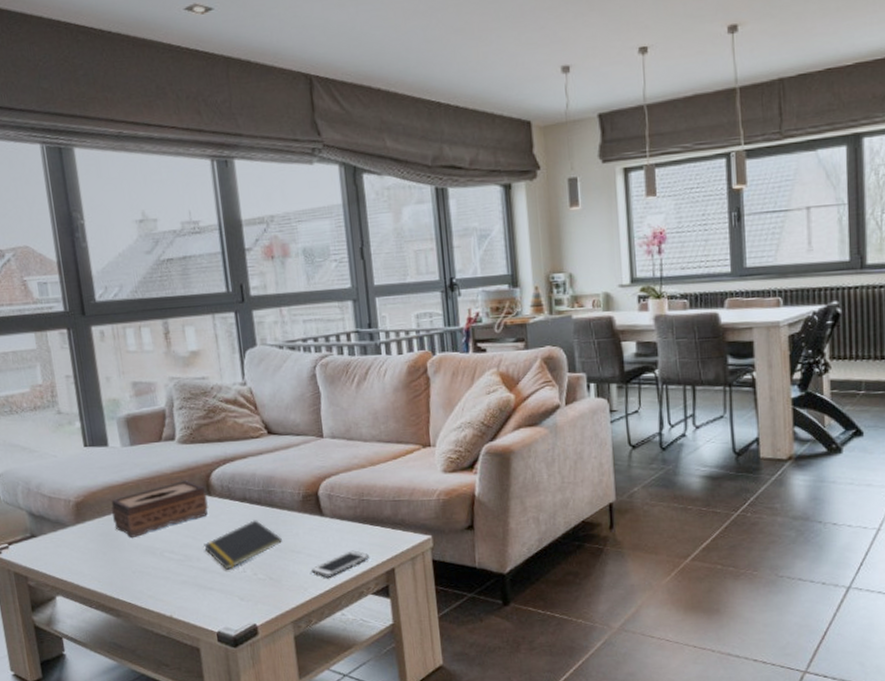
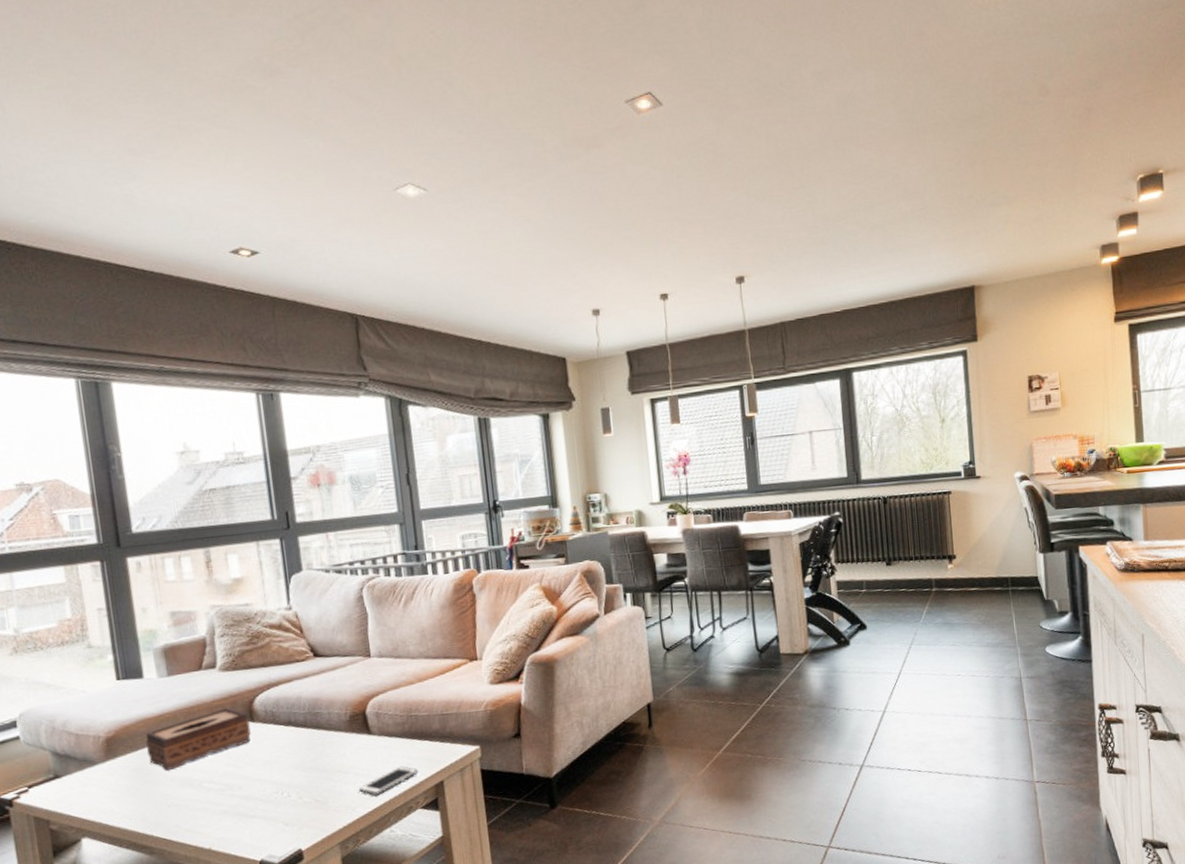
notepad: present [204,520,282,570] -> none [246,743,329,796]

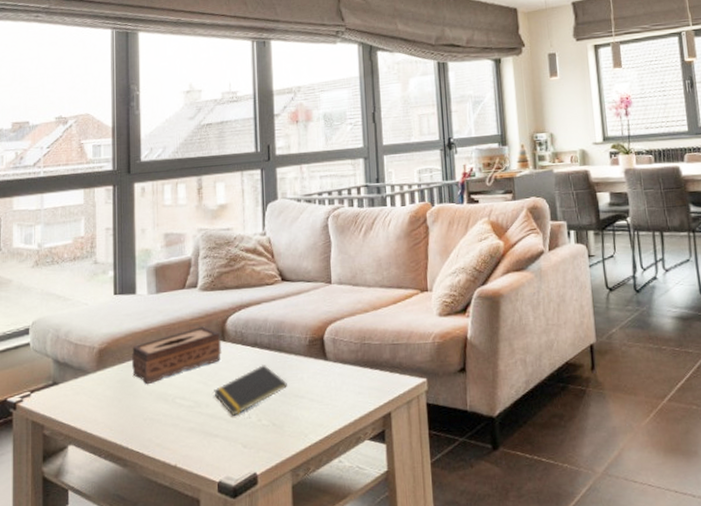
notepad: none [246,743,329,796] -> present [214,365,287,416]
cell phone: present [358,766,419,796] -> none [312,394,369,423]

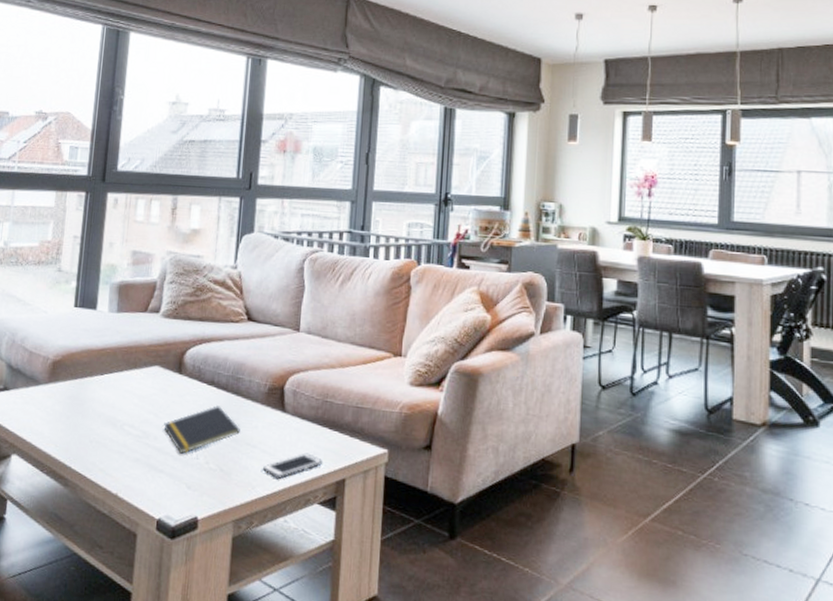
tissue box: present [132,326,221,385] -> none [84,355,177,406]
cell phone: none [312,394,369,423] -> present [262,453,323,479]

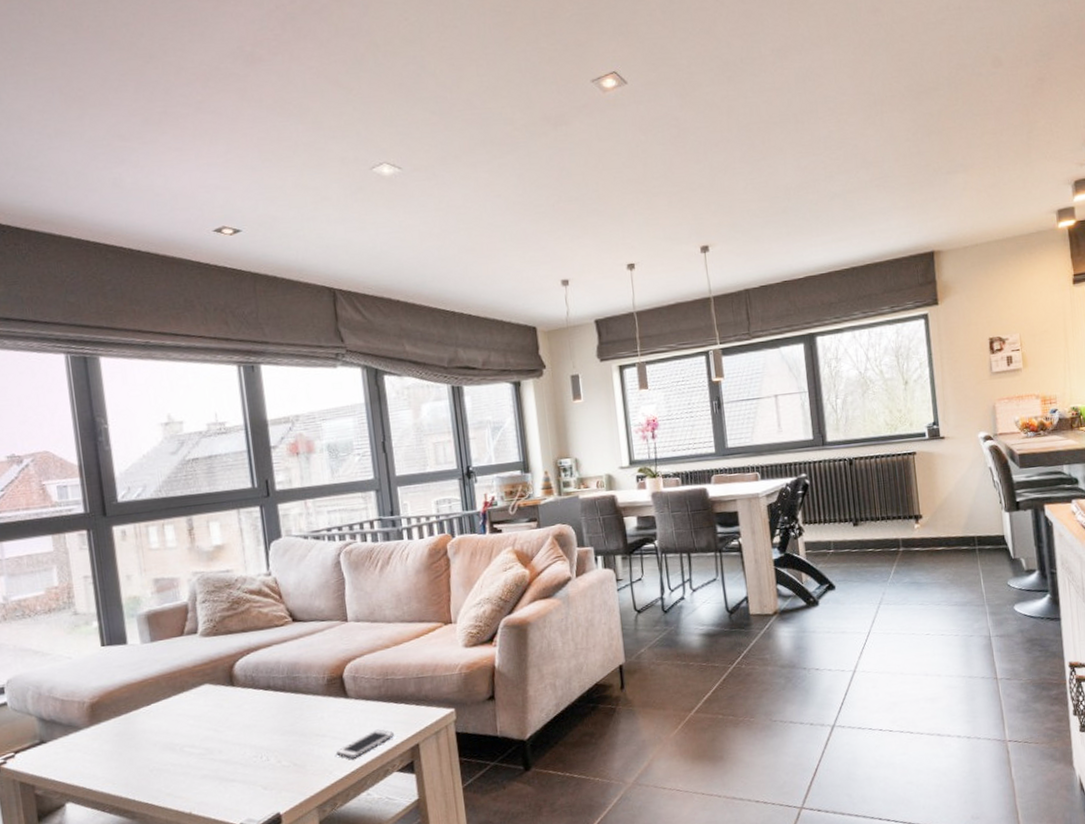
notepad: present [164,406,240,454] -> none [226,707,307,760]

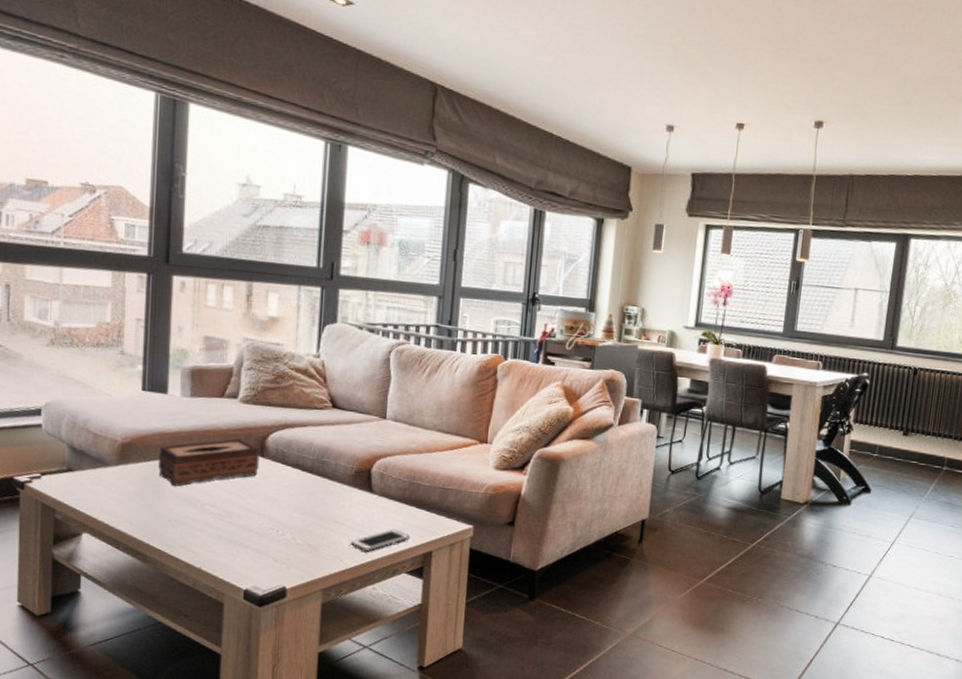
tissue box: none [128,673,231,736] -> present [158,438,260,487]

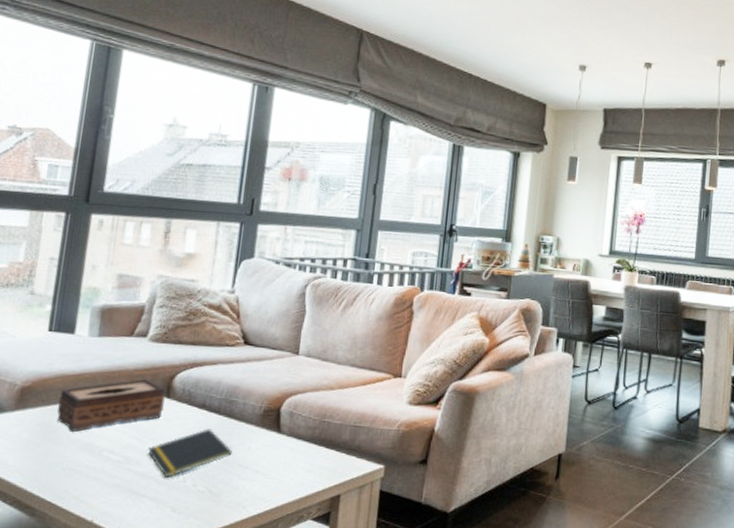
notepad: none [247,487,327,531] -> present [148,429,232,478]
cell phone: present [350,529,411,552] -> none [254,471,319,497]

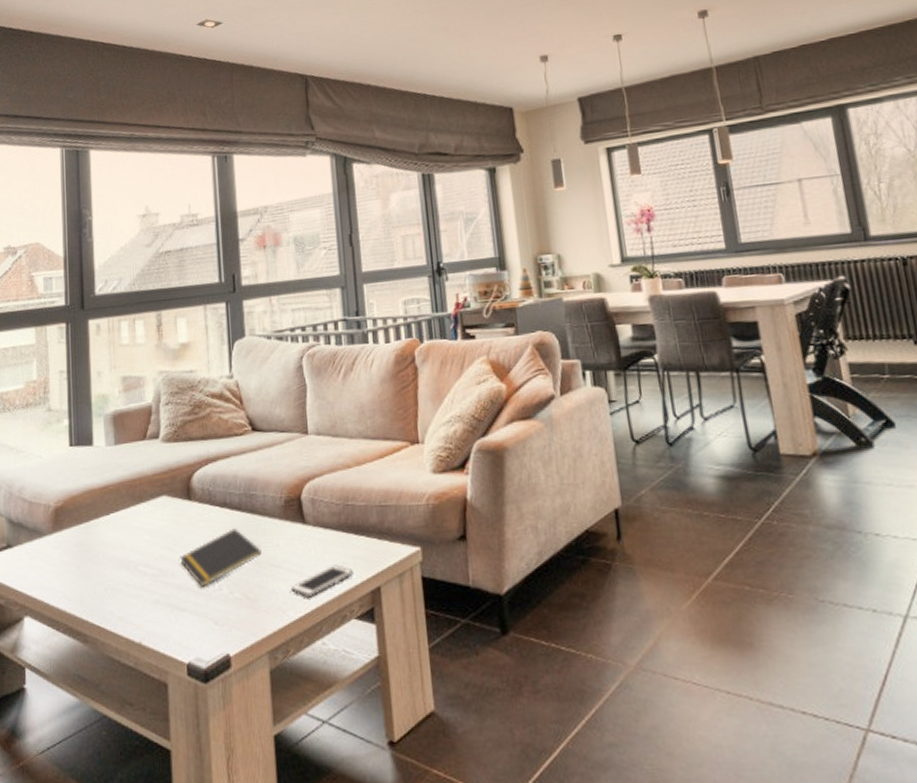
tissue box: present [57,379,165,433] -> none [90,483,187,550]
cell phone: none [254,471,319,497] -> present [290,564,354,598]

